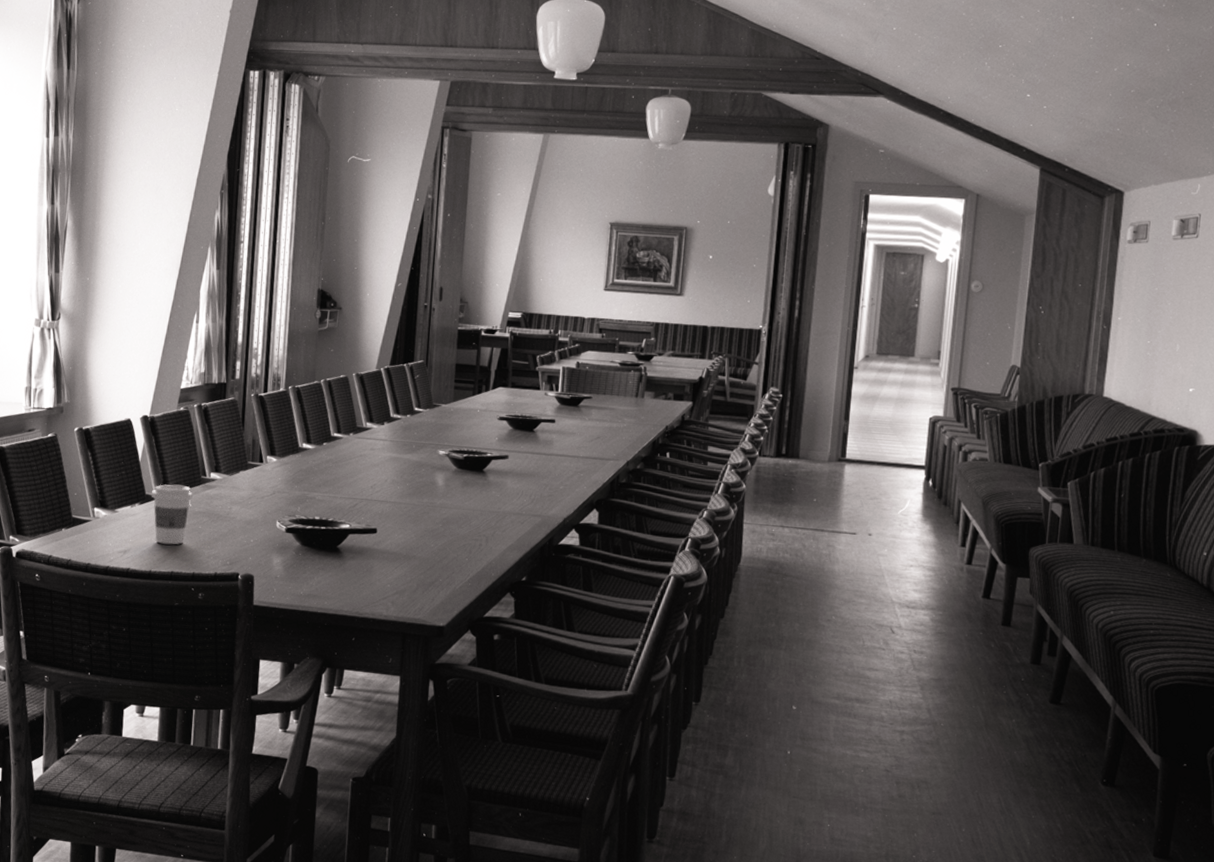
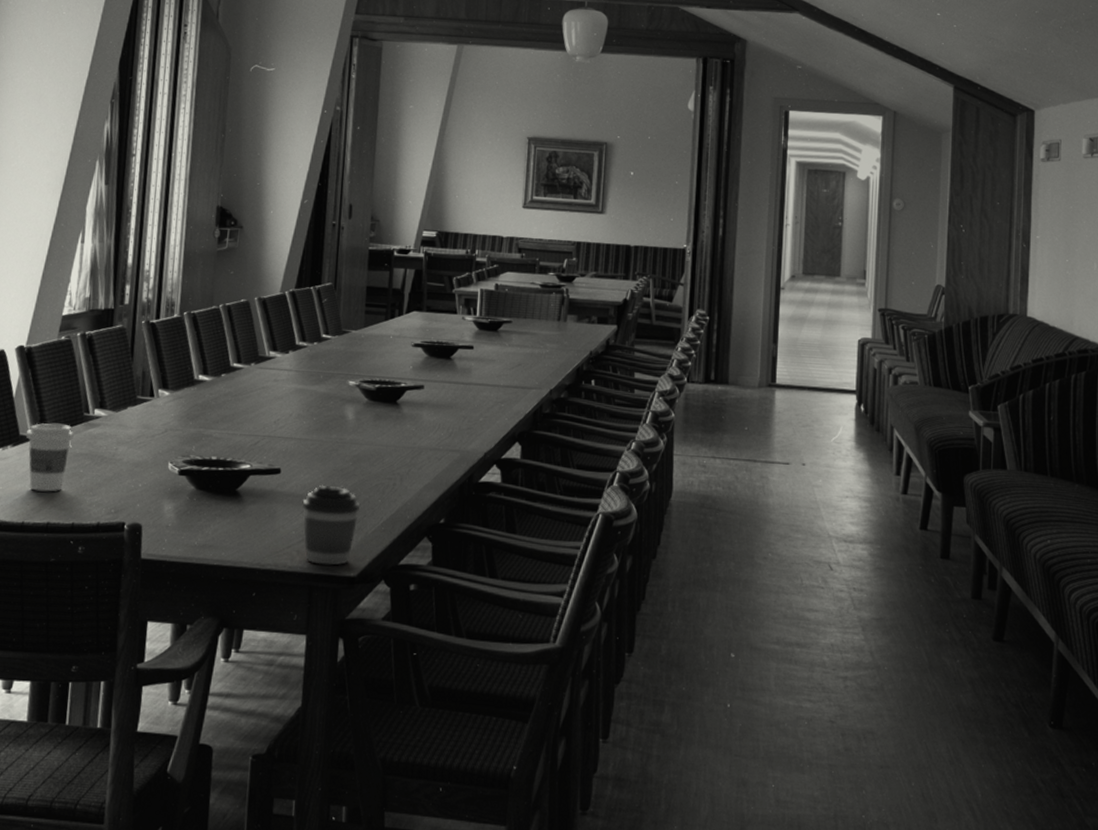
coffee cup: none [397,544,449,616] -> present [303,484,360,566]

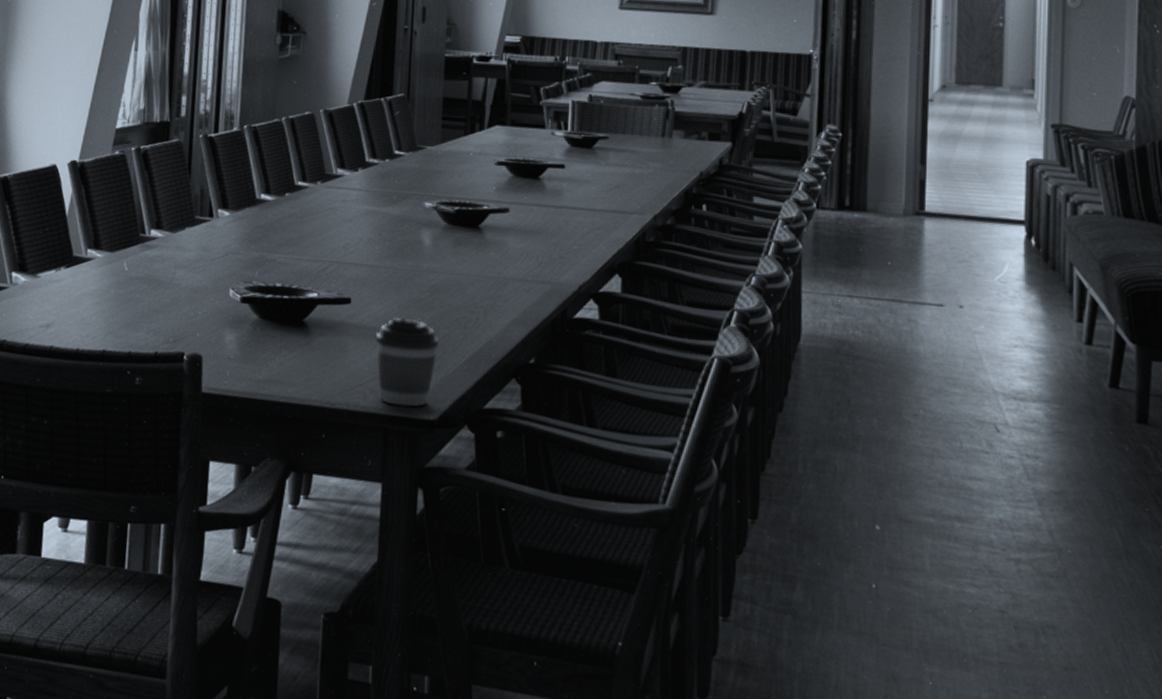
coffee cup: present [25,423,74,492] -> none [79,243,130,318]

